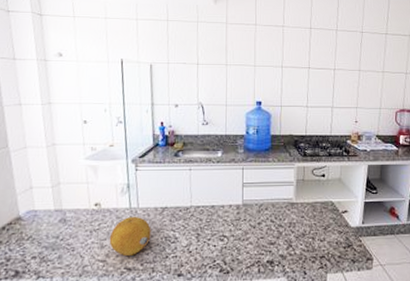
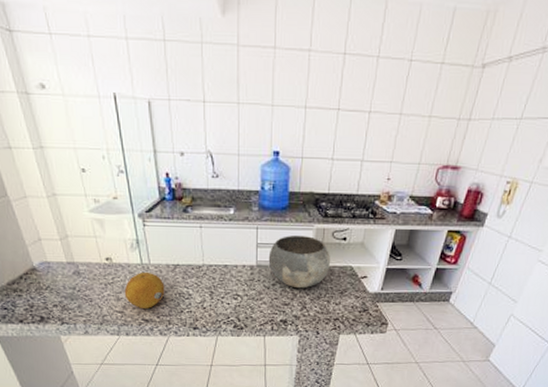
bowl: none [254,173,312,226] -> present [268,234,330,289]

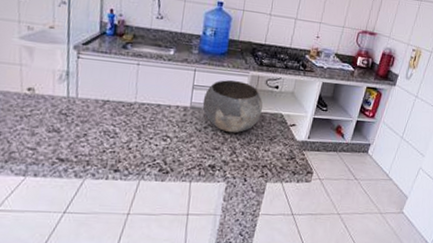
fruit: present [124,271,165,309] -> none [41,106,90,146]

